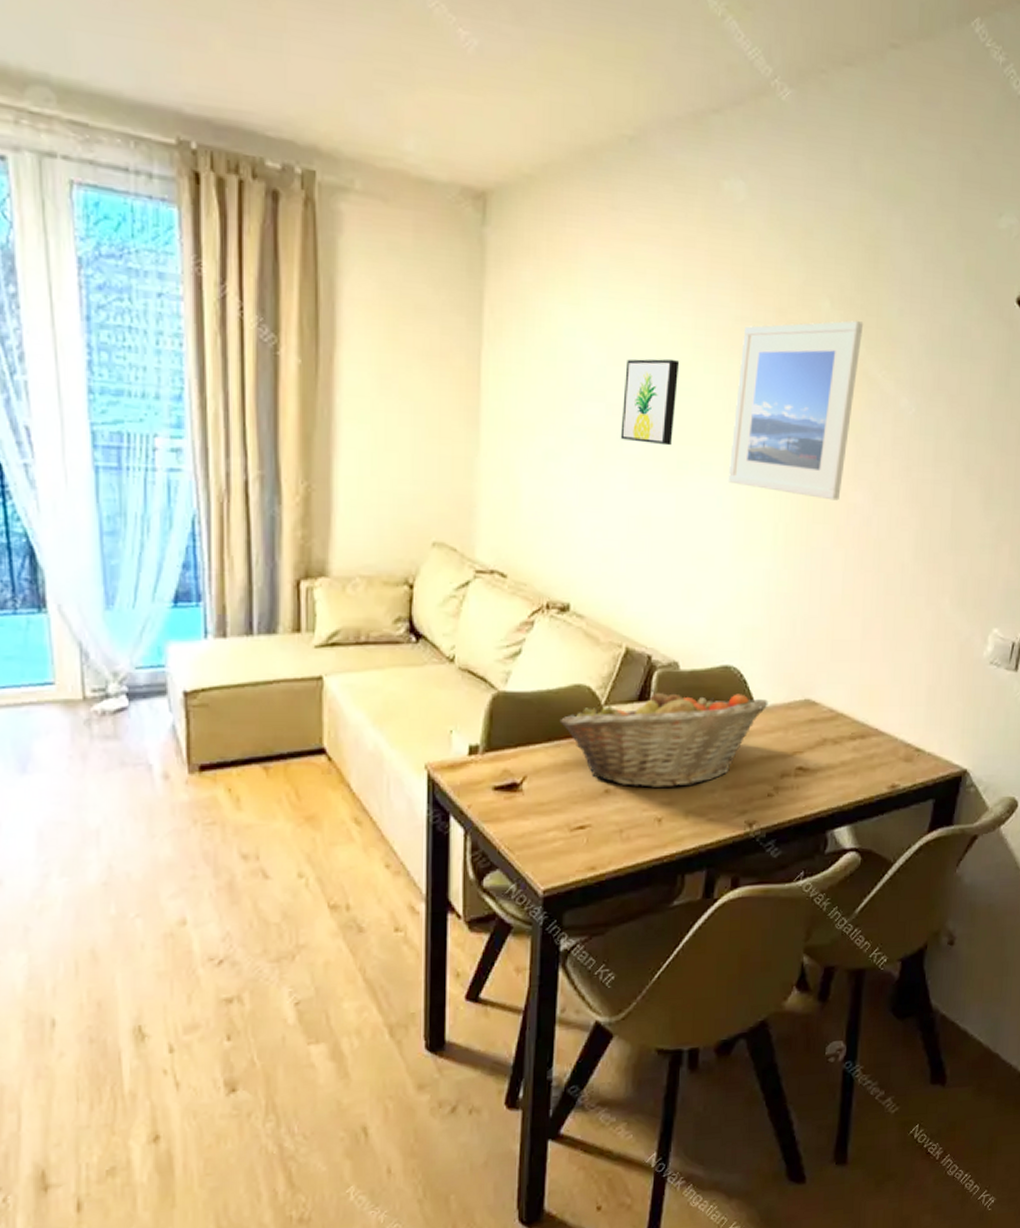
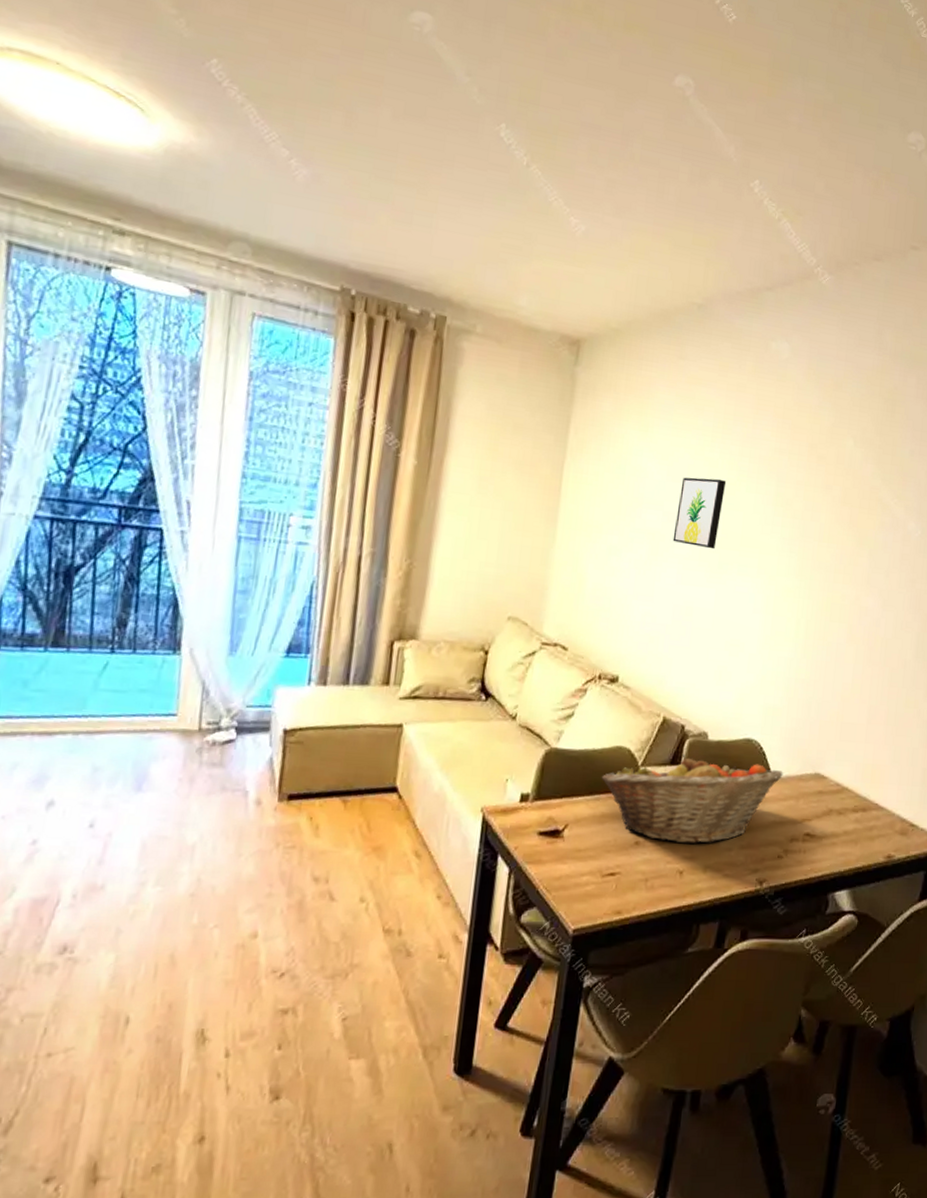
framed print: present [727,320,864,501] -> none [760,456,881,604]

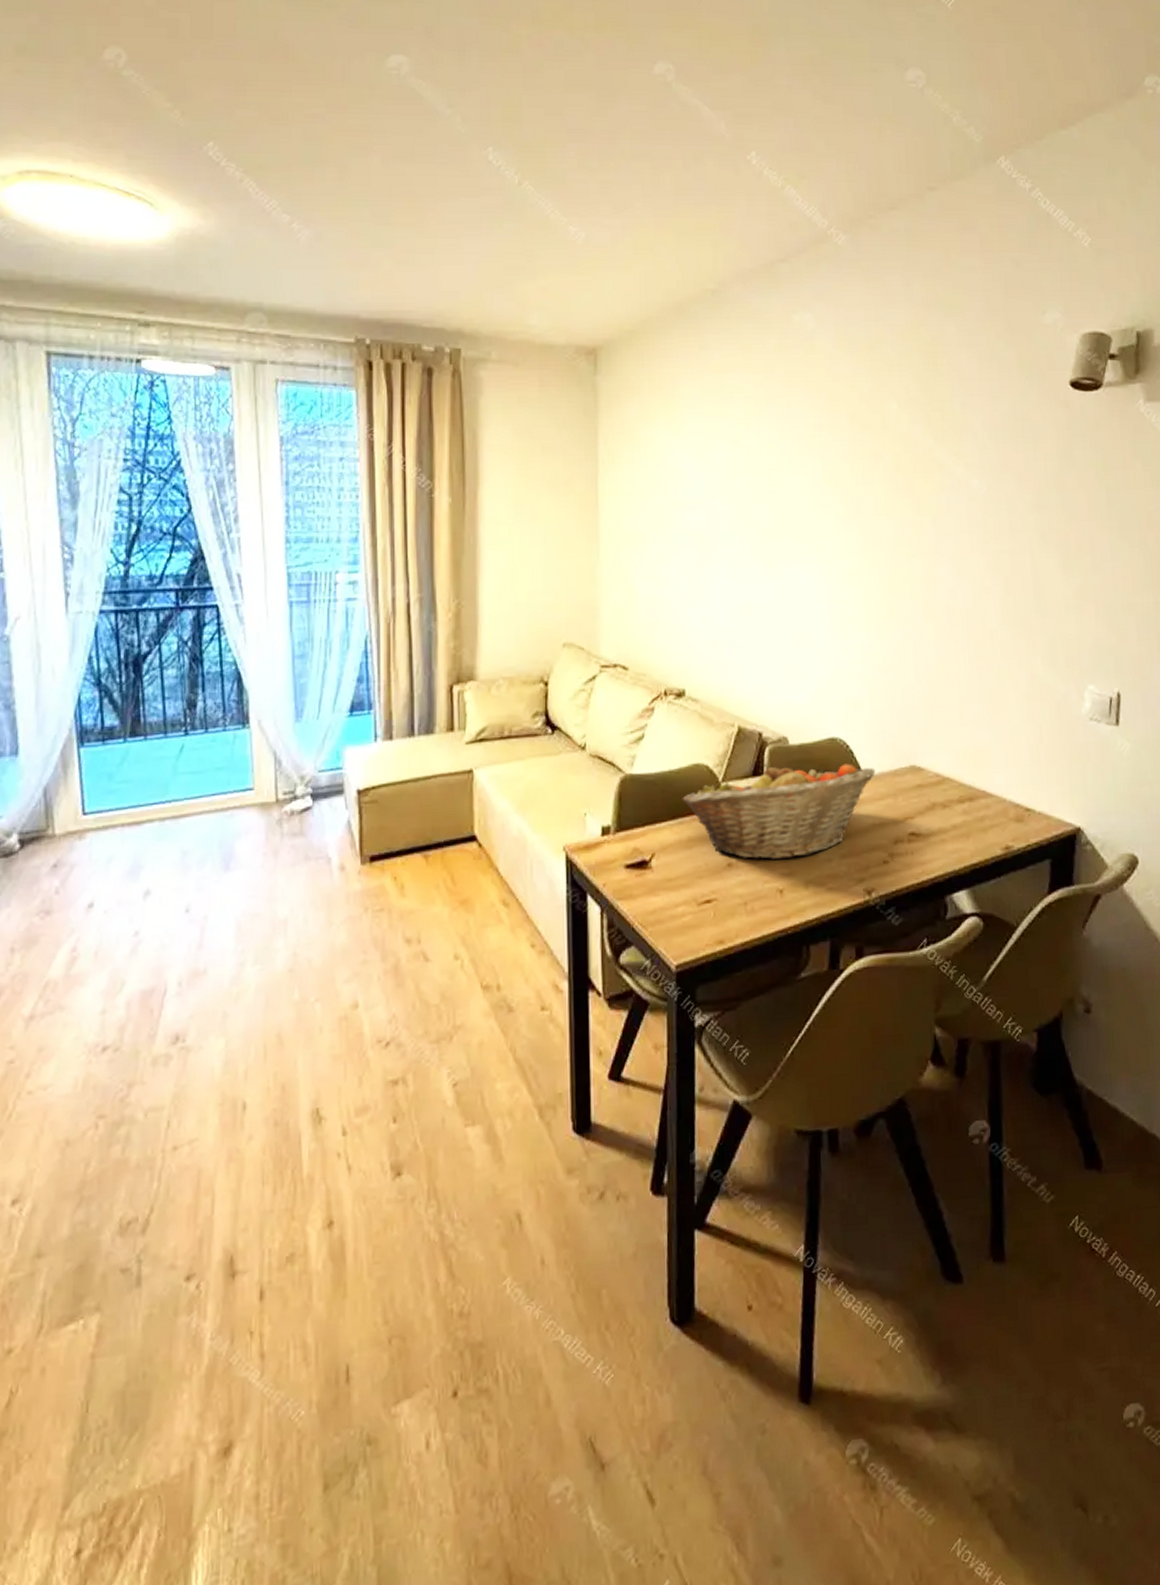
wall art: present [672,477,727,550] -> none [720,466,768,542]

